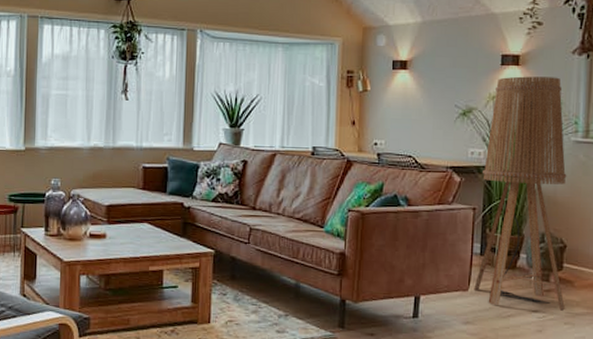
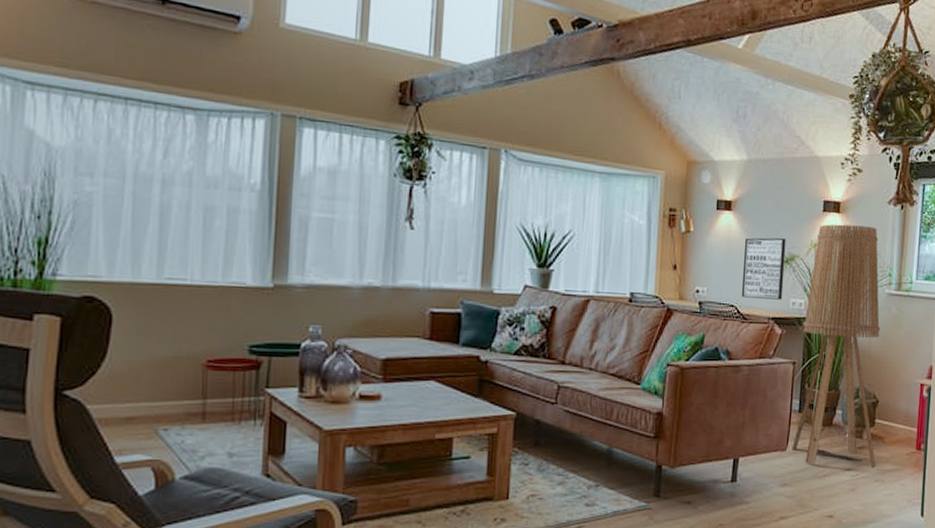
wall art: none [418,92,463,150] -> present [741,237,786,300]

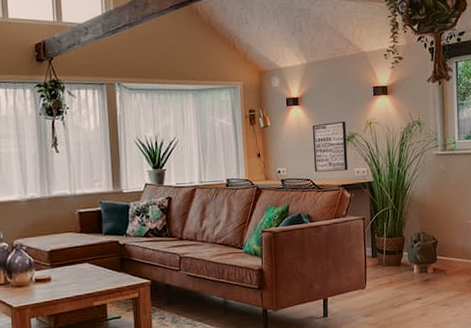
floor lamp: present [791,224,881,468] -> none [367,102,441,298]

